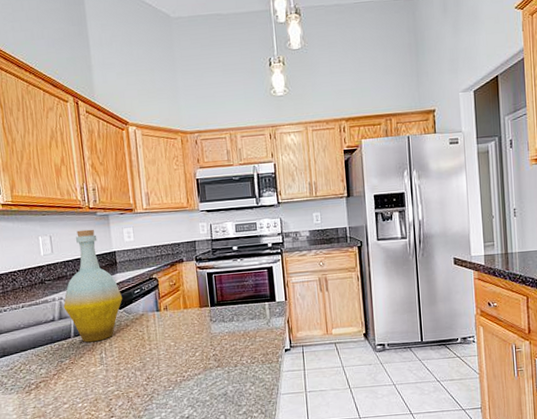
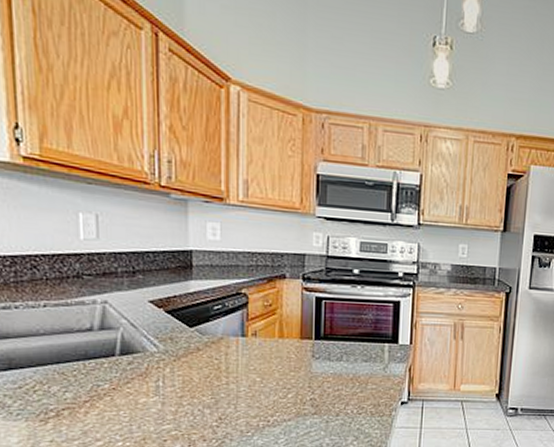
bottle: present [63,229,123,343] -> none [108,213,196,365]

